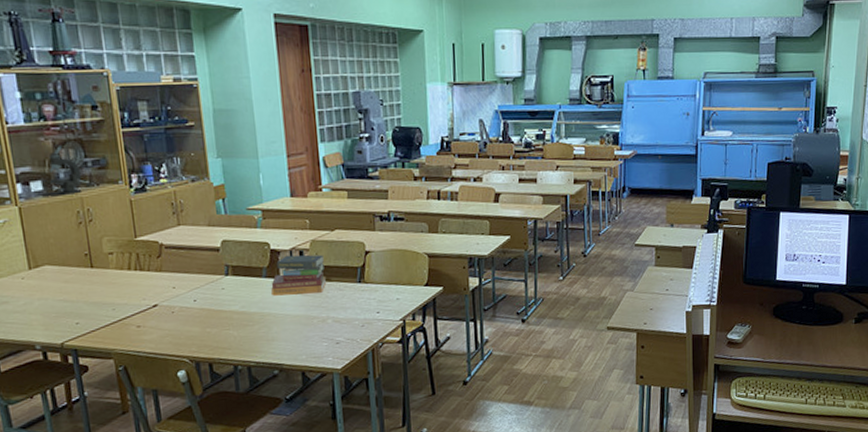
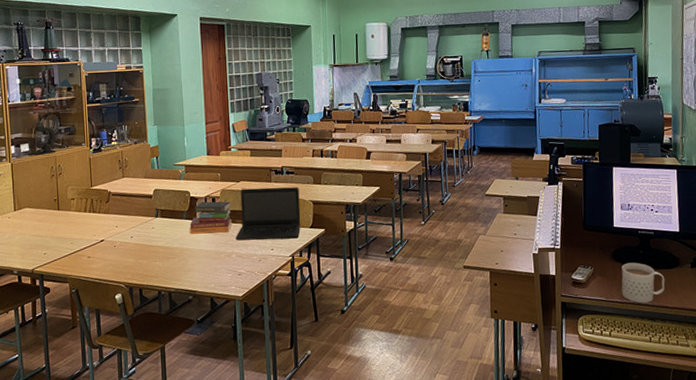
laptop: none [331,236,414,303] -> present [236,187,301,241]
mug: none [779,319,827,363] -> present [621,262,665,304]

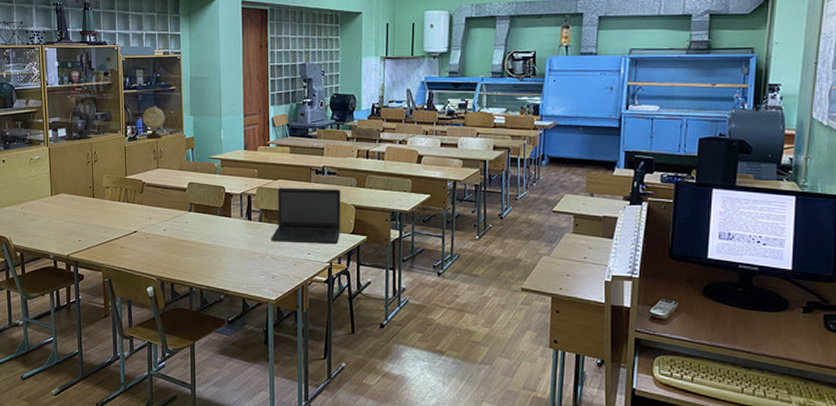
globe: none [106,117,129,150] -> present [142,105,165,139]
books: present [189,201,232,234] -> none [223,198,267,232]
mug: present [621,262,665,304] -> none [710,300,768,349]

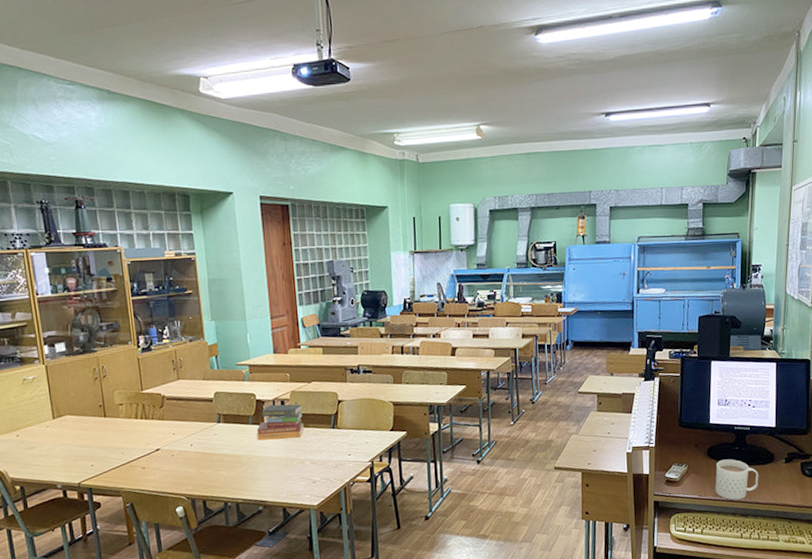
globe: present [142,105,165,139] -> none [156,311,183,349]
books: none [223,198,267,232] -> present [256,404,304,441]
laptop: present [271,188,341,244] -> none [309,387,380,446]
mug: none [710,300,768,349] -> present [715,459,759,500]

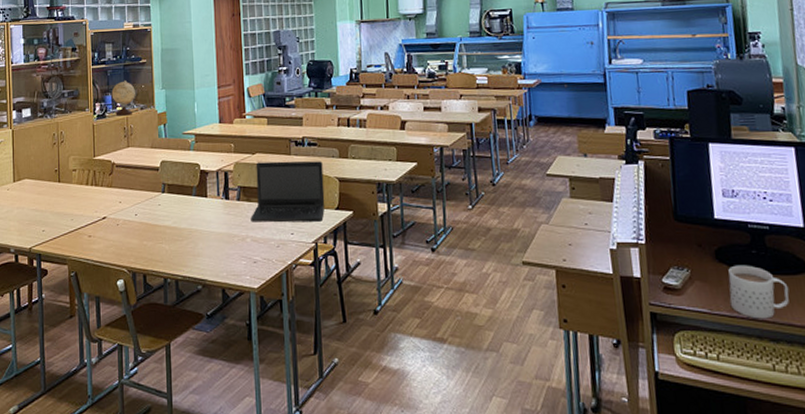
microscope: present [65,313,98,357] -> none [30,80,59,122]
globe: none [156,311,183,349] -> present [111,79,135,116]
books: present [256,404,304,441] -> none [199,176,246,213]
laptop: none [309,387,380,446] -> present [251,161,325,222]

